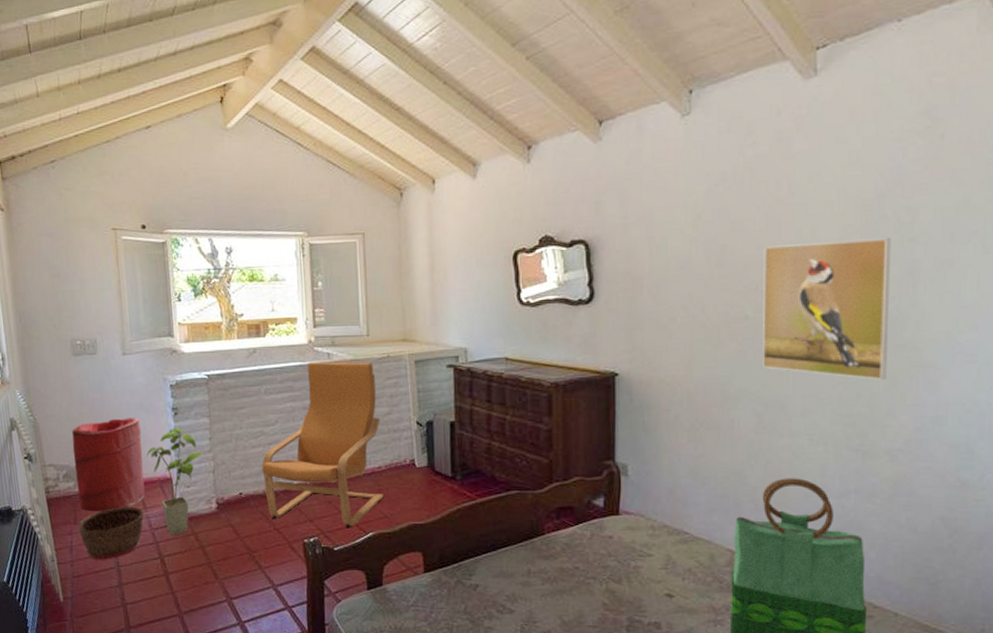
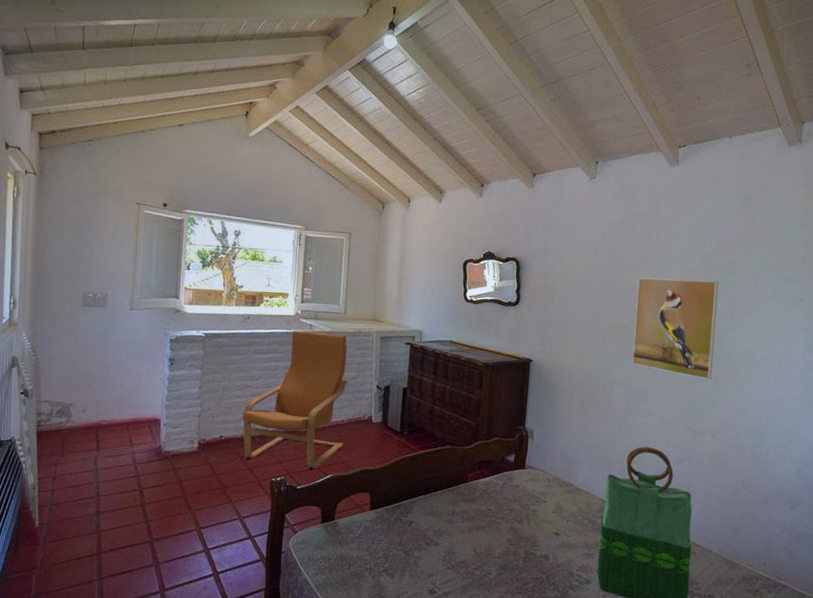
laundry hamper: present [72,417,145,512] -> none [68,363,138,446]
basket: present [78,506,144,560] -> none [64,442,129,490]
house plant: present [146,428,206,535] -> none [139,376,195,470]

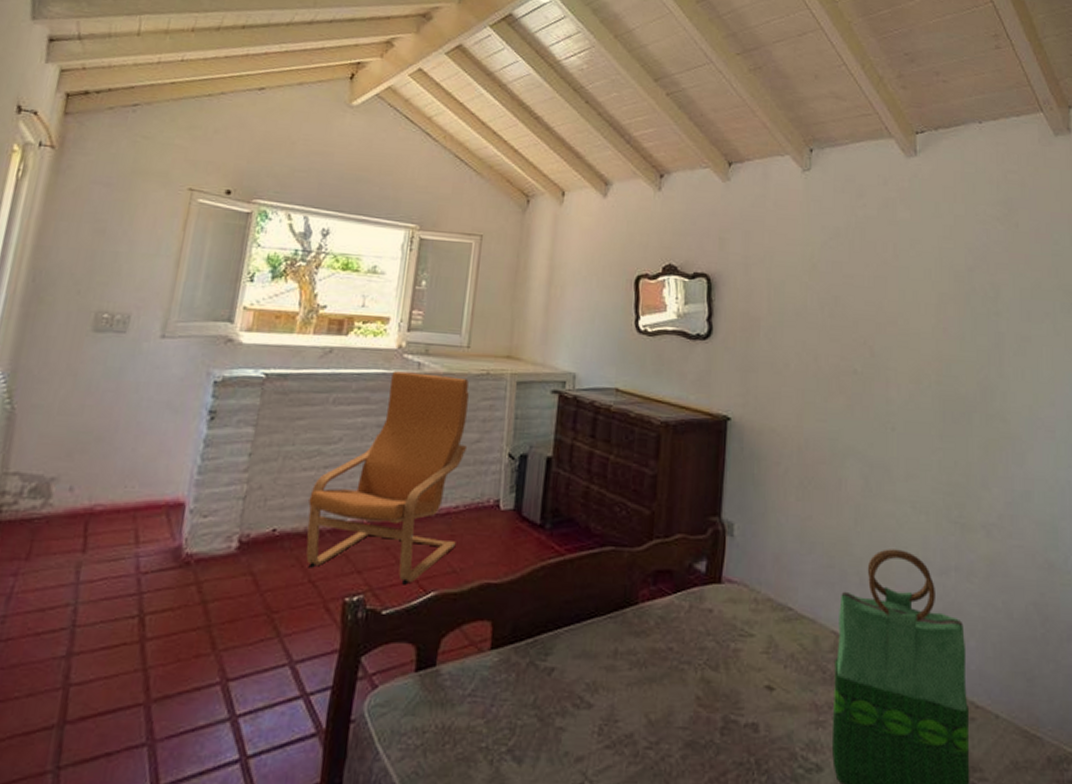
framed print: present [632,277,719,380] -> none [869,303,980,450]

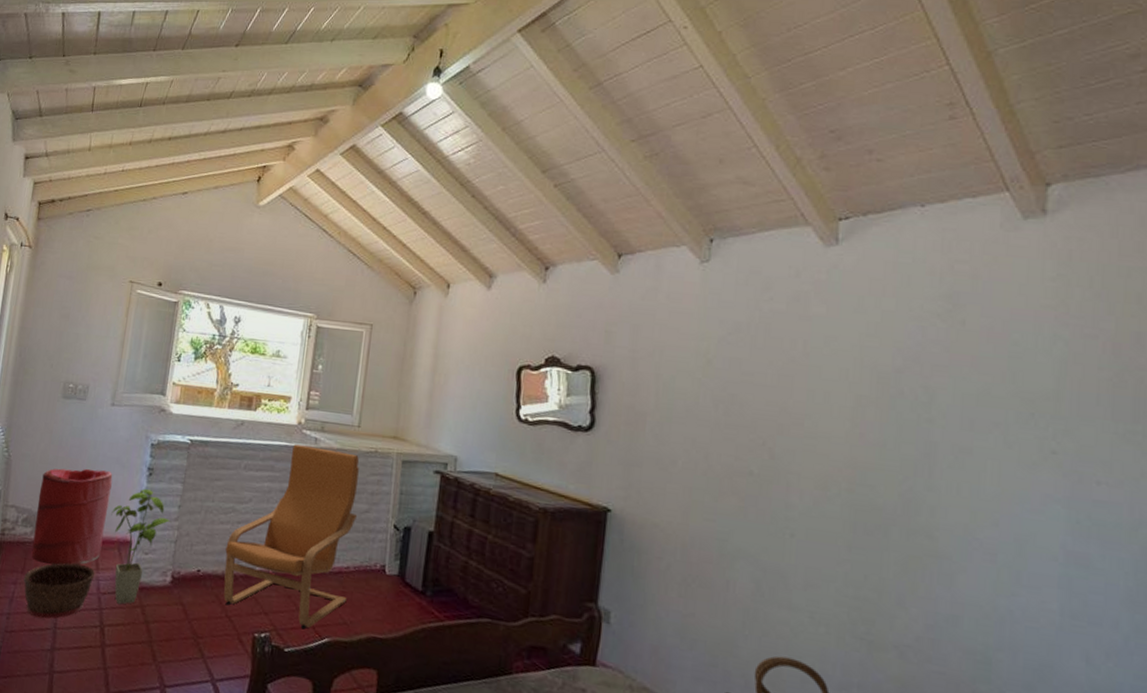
basket: none [28,538,133,617] -> present [23,562,95,619]
laundry hamper: none [41,417,161,545] -> present [31,468,113,566]
house plant: none [158,437,240,584] -> present [111,489,172,605]

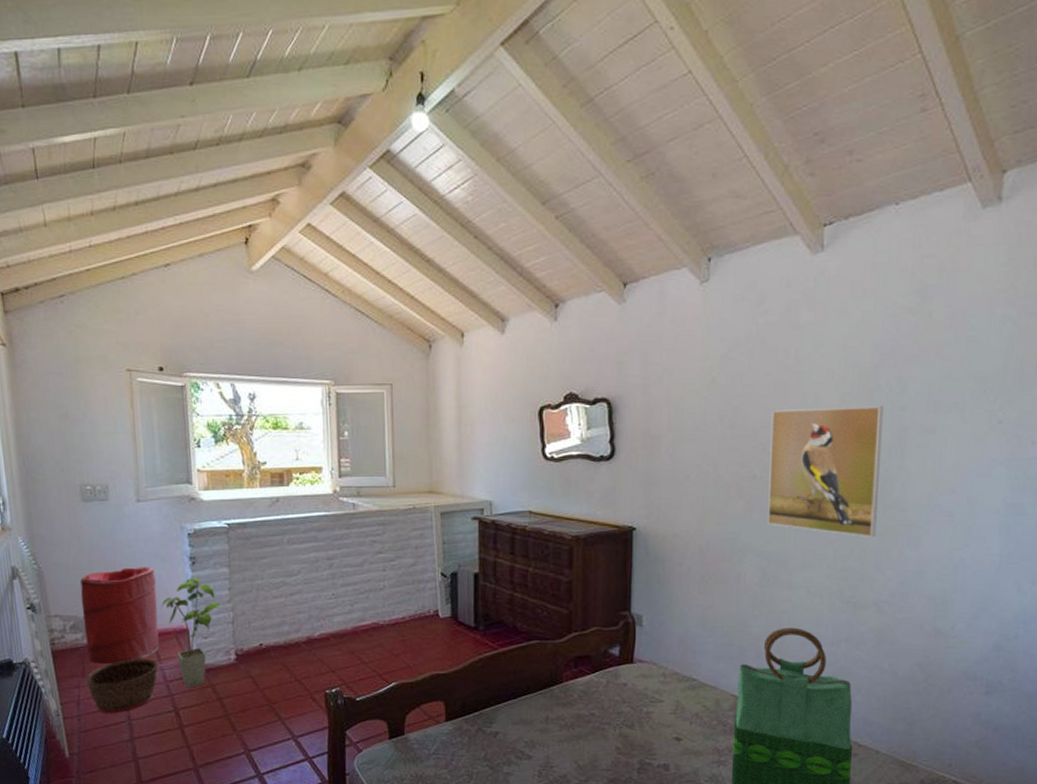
armchair: present [223,444,359,630] -> none [283,512,407,679]
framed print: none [764,403,908,566] -> present [768,406,884,538]

